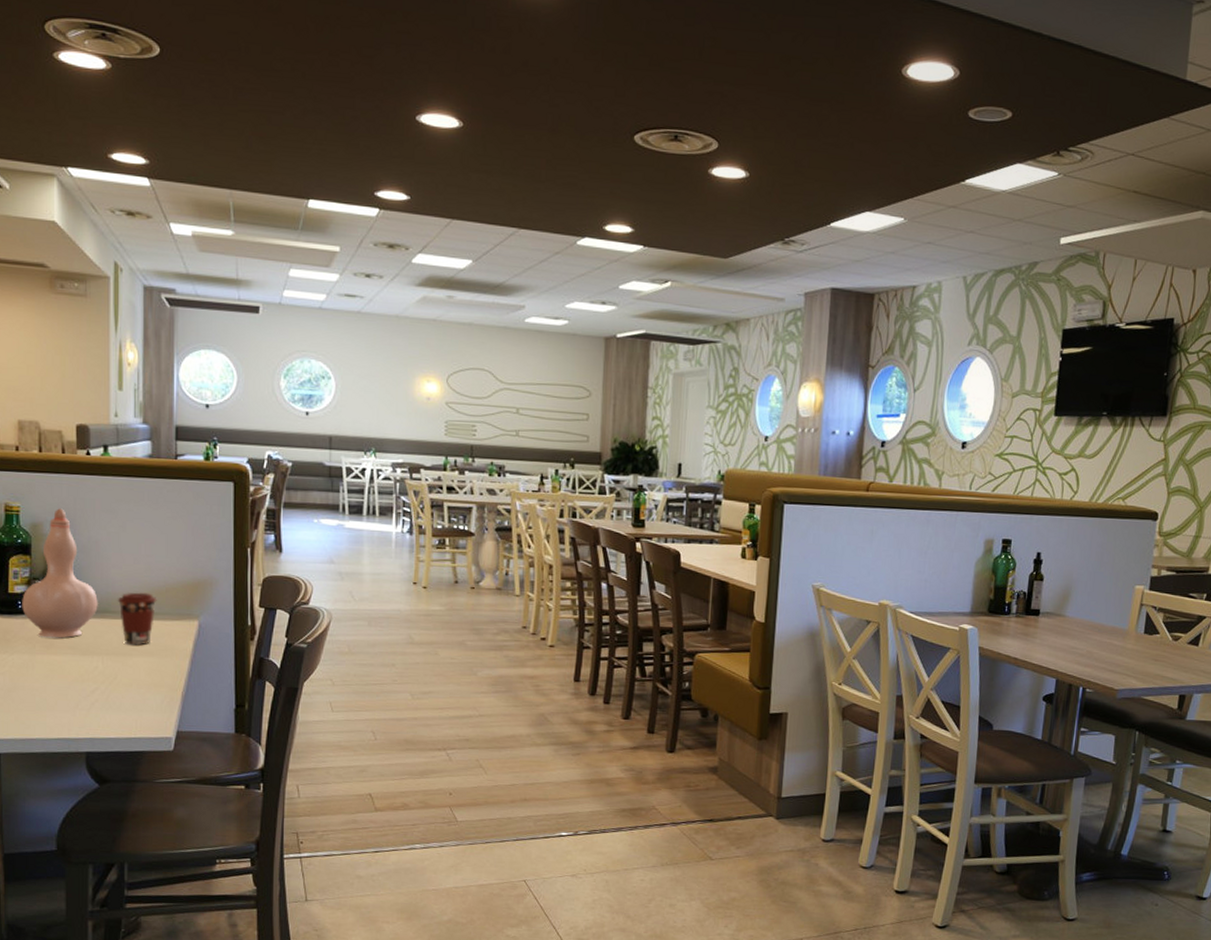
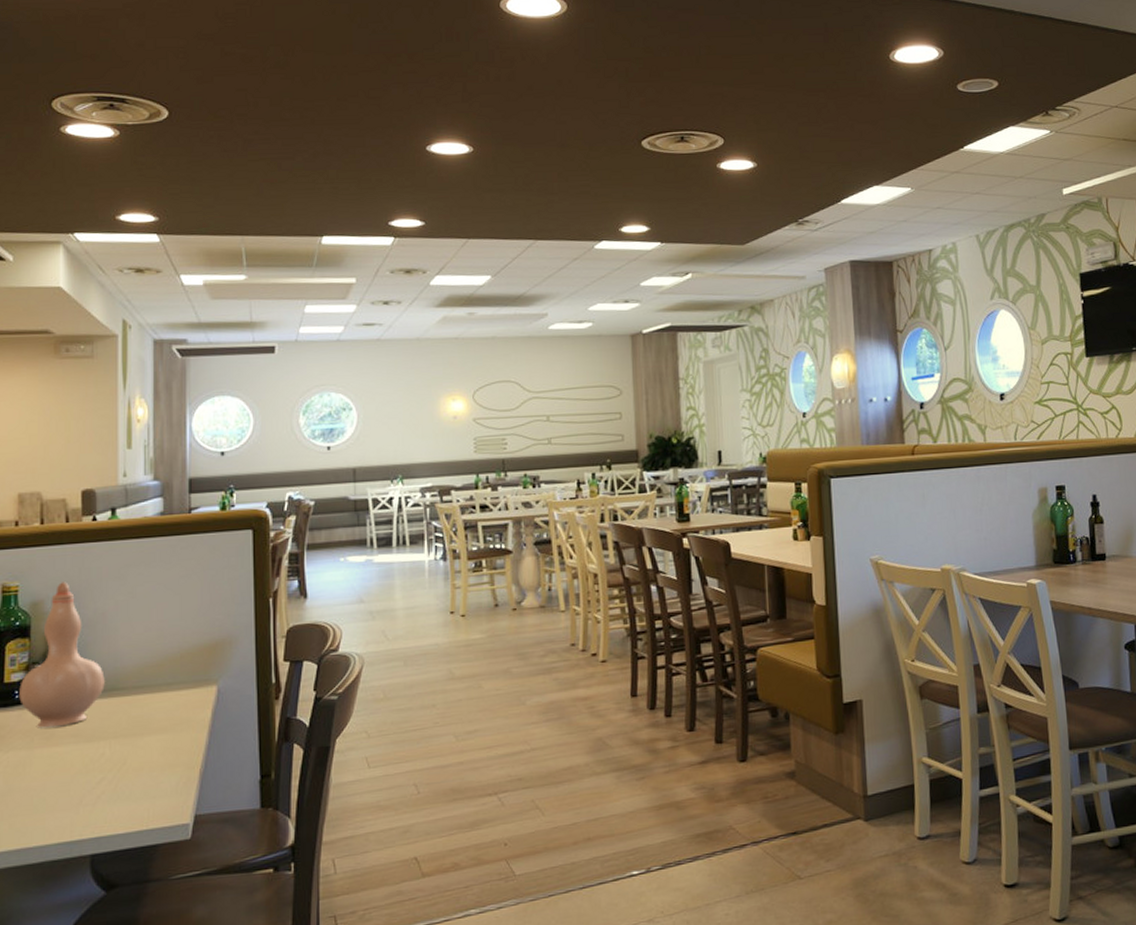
coffee cup: present [118,592,157,645] -> none [127,662,171,724]

